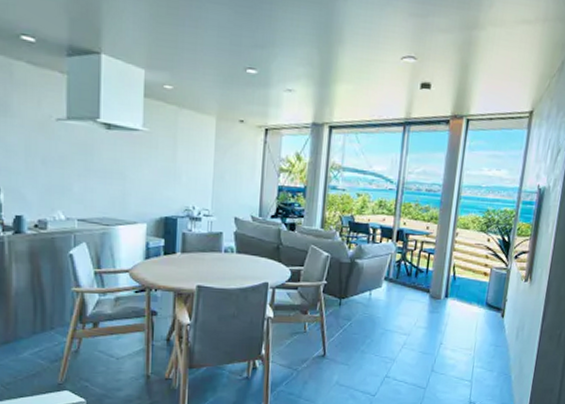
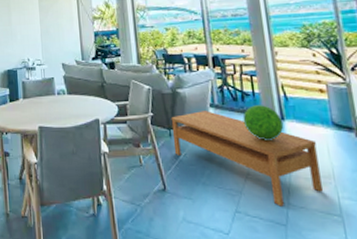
coffee table: none [340,283,468,373] -> present [171,111,323,207]
decorative sphere: none [411,282,447,315] -> present [243,105,284,140]

